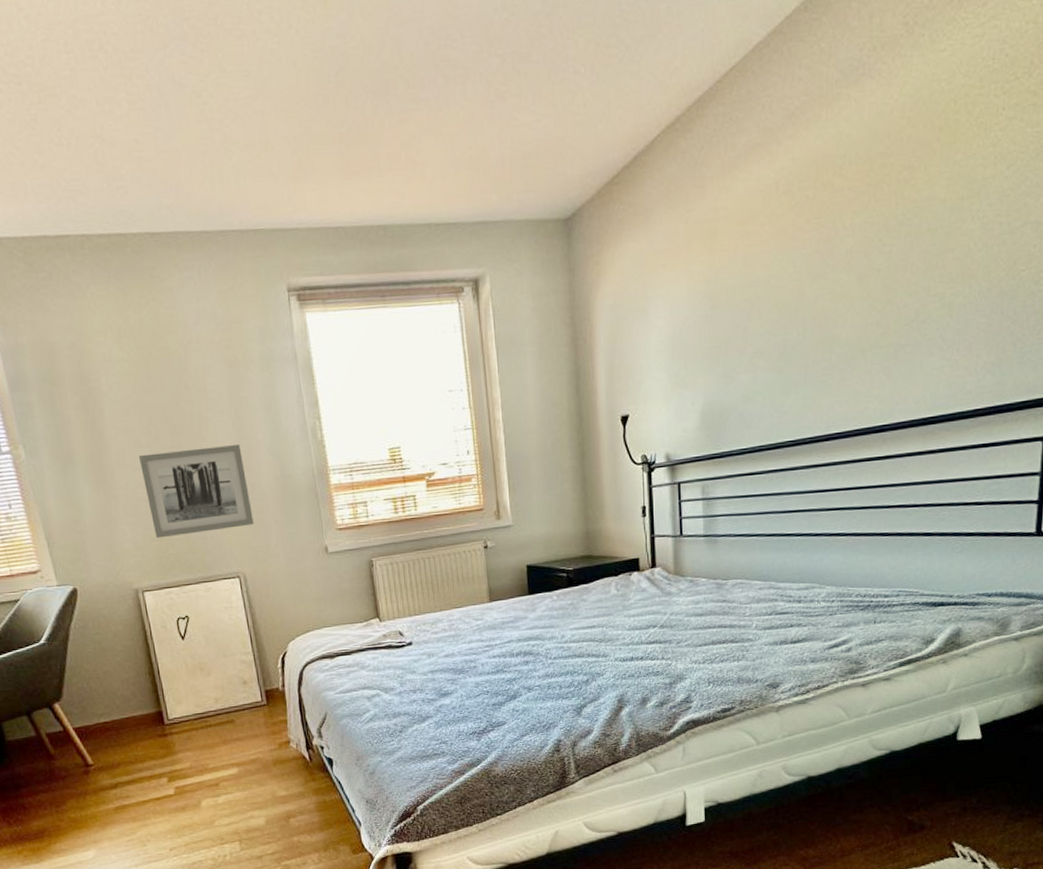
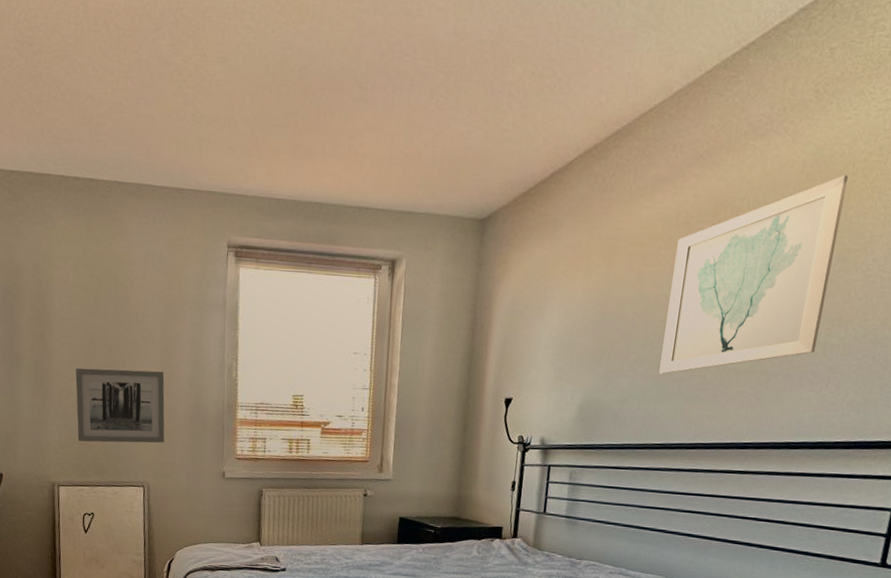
wall art: none [781,114,952,364] -> present [659,175,849,374]

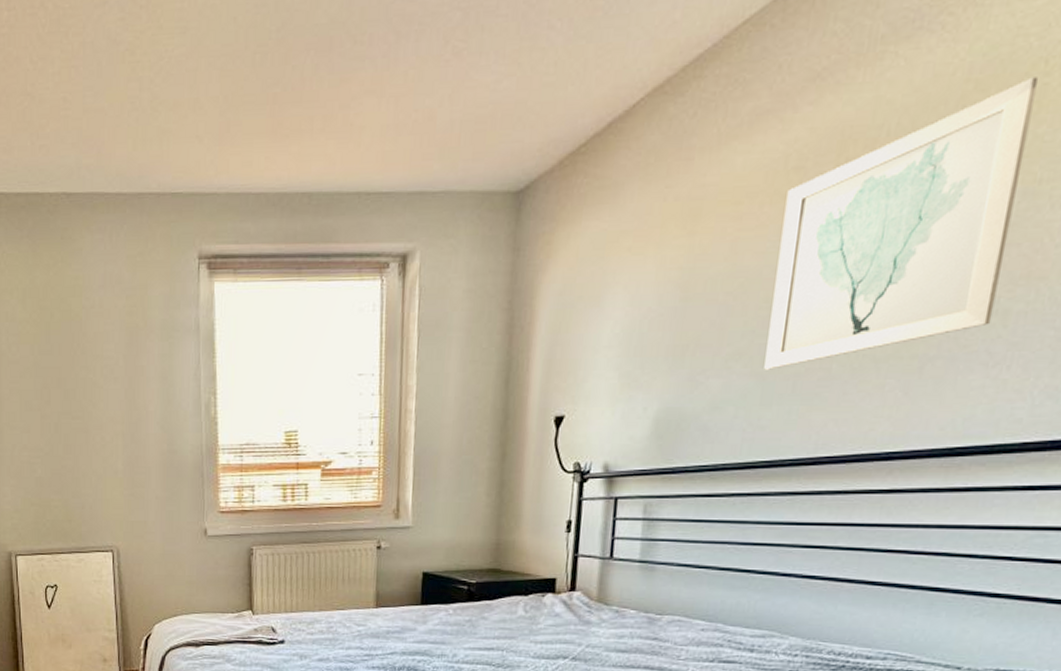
wall art: present [75,368,165,443] -> none [29,415,134,503]

